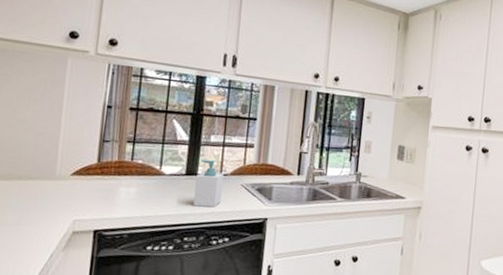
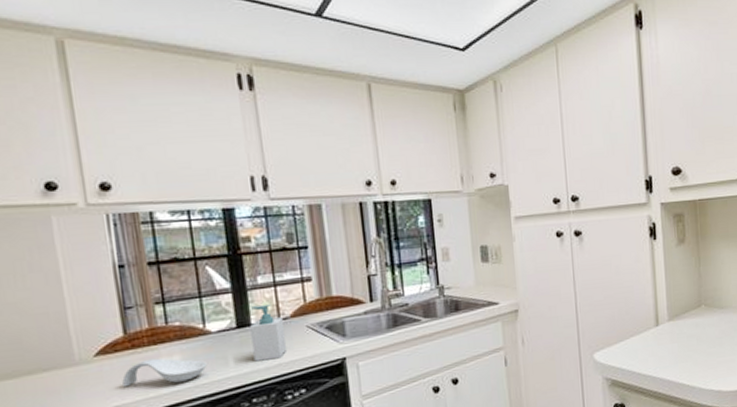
spoon rest: none [86,186,155,212] -> present [122,358,207,388]

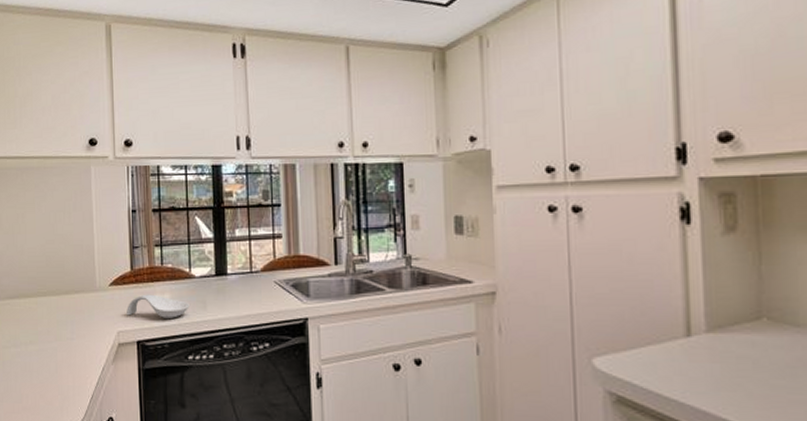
soap bottle: present [250,303,288,362] -> none [226,256,256,310]

